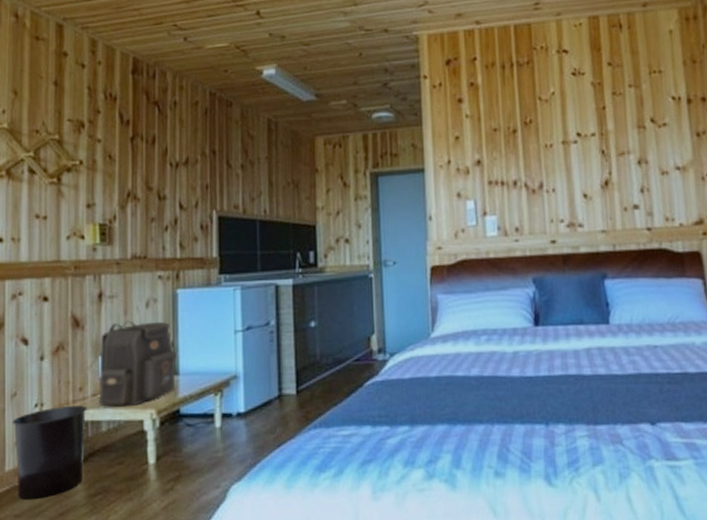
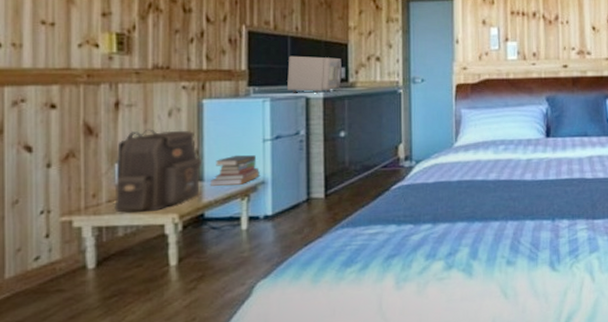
waste bin: present [13,405,87,499] -> none [14,212,102,305]
books: none [185,347,232,380] -> present [211,155,260,186]
microwave: none [257,240,311,281] -> present [287,56,342,94]

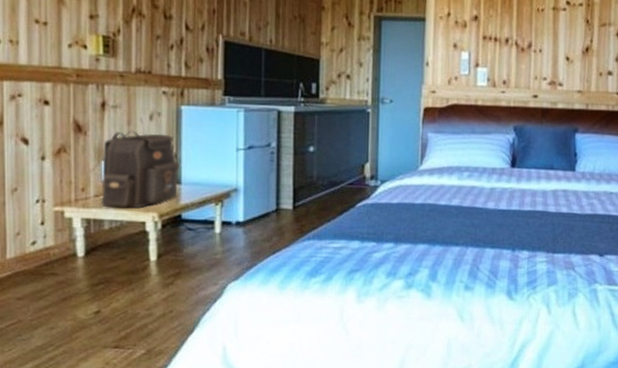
books: present [211,155,260,186] -> none [188,161,233,190]
microwave: present [287,56,342,94] -> none [261,68,313,108]

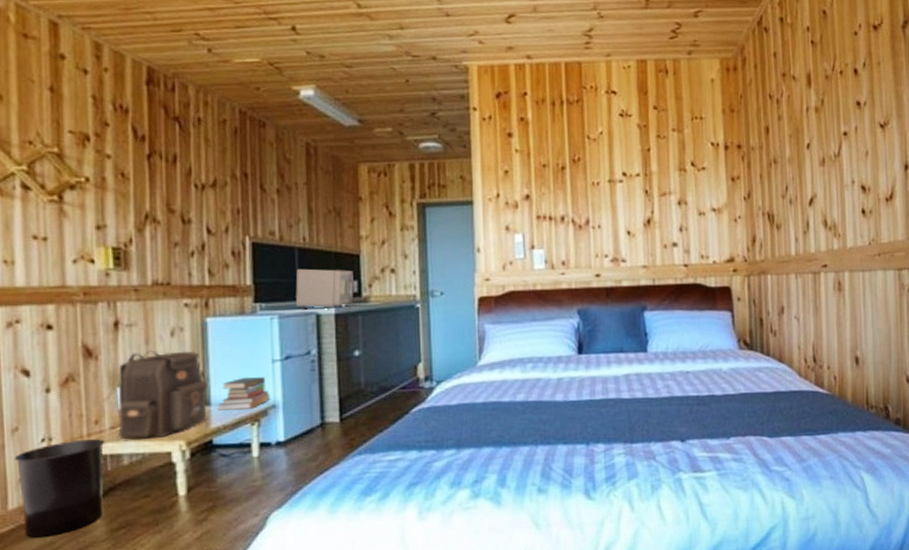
waste bin: none [14,204,90,285] -> present [15,439,105,538]
books: none [188,161,233,190] -> present [218,376,270,411]
microwave: none [261,68,313,108] -> present [296,268,354,310]

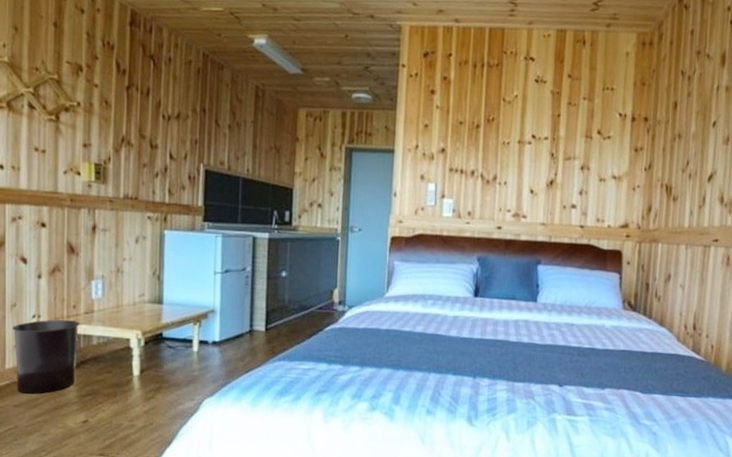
backpack: present [117,350,208,439] -> none [90,252,162,326]
books: present [218,376,270,411] -> none [169,283,210,311]
microwave: present [296,268,354,310] -> none [237,196,287,234]

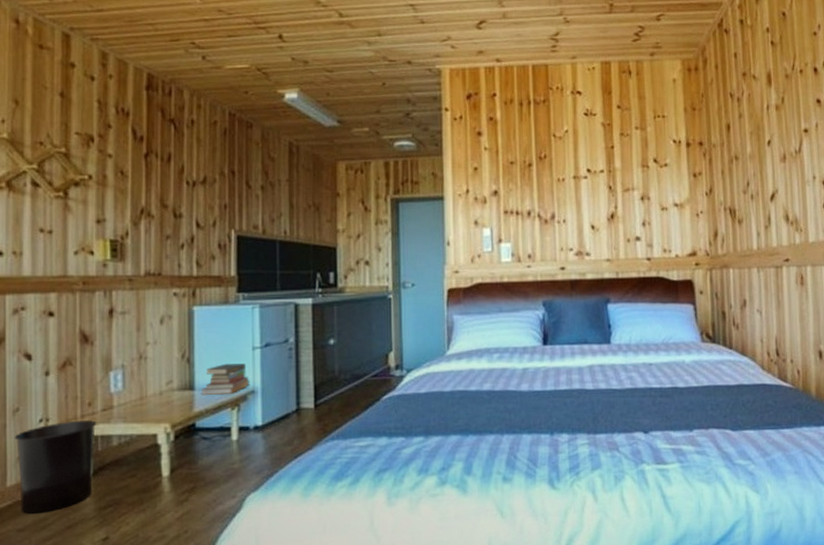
books: none [169,283,210,311] -> present [201,363,249,395]

